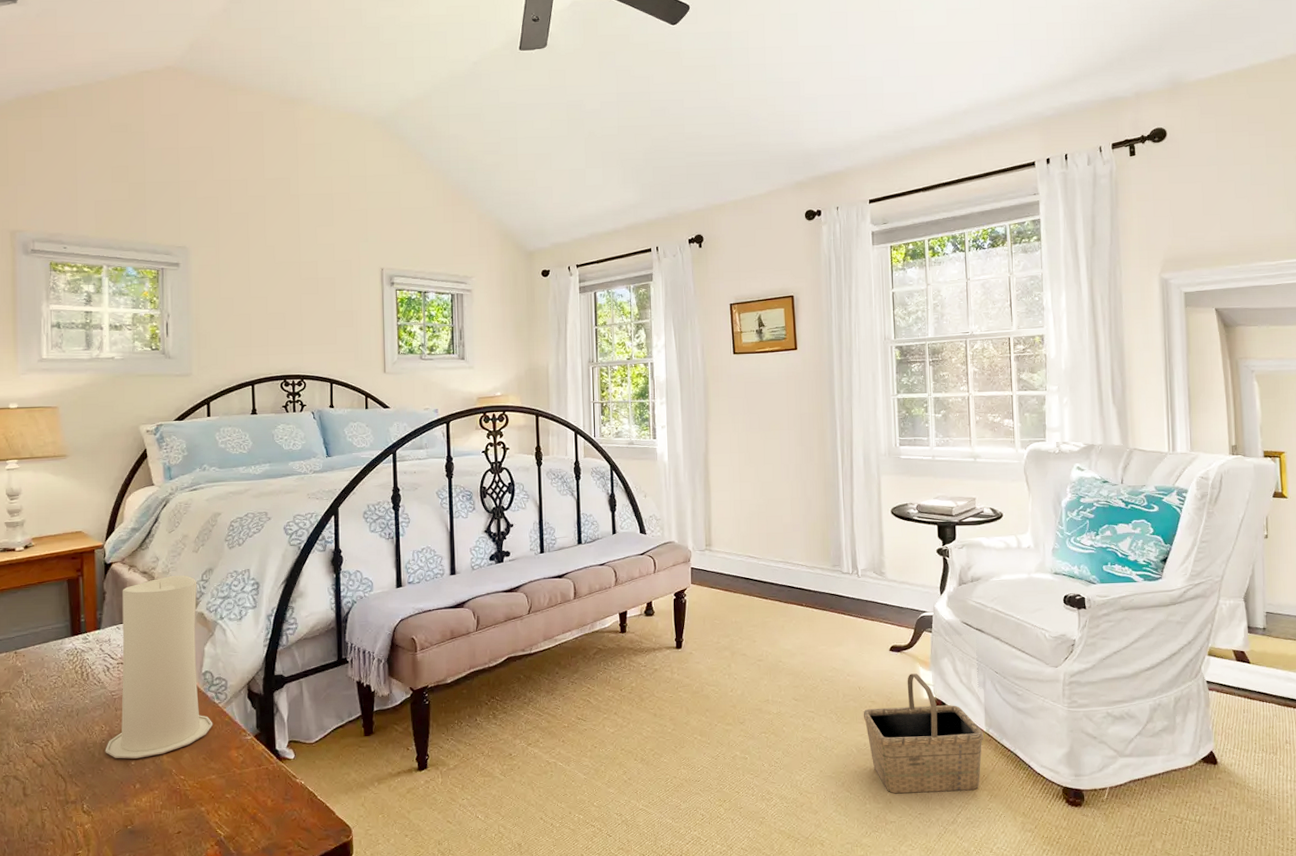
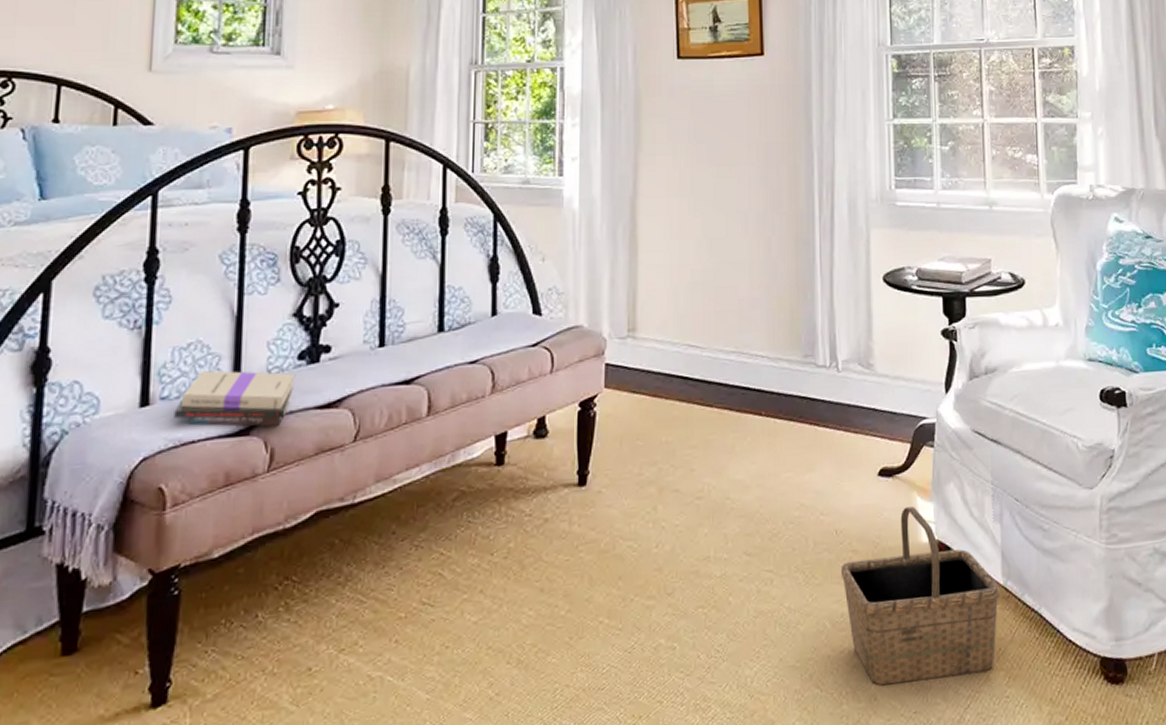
books: none [417,566,489,603] -> present [174,370,296,427]

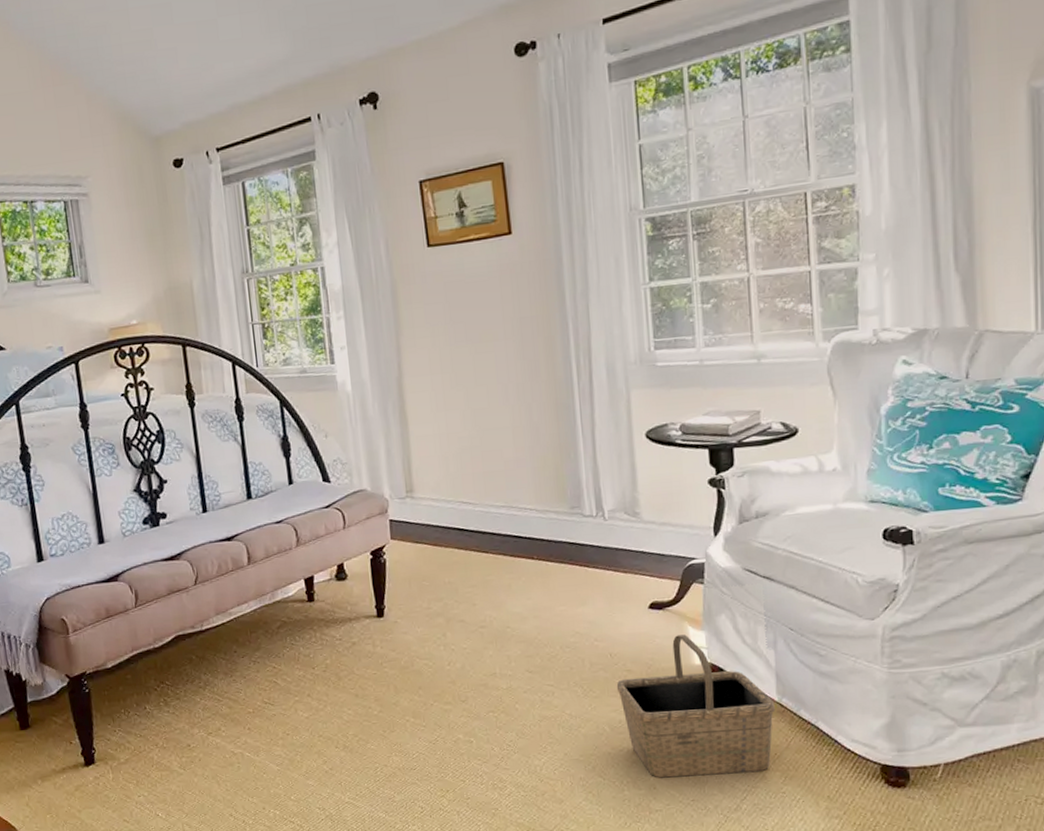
books: present [174,370,296,427] -> none [62,534,144,575]

